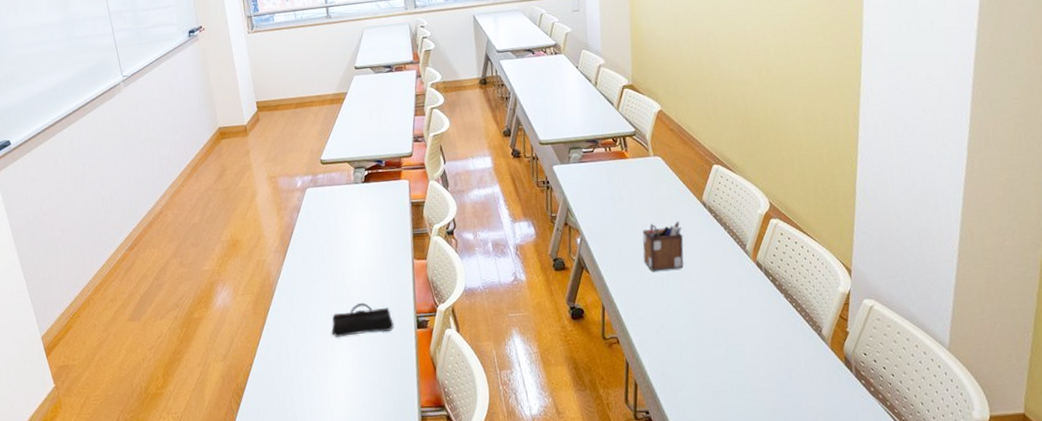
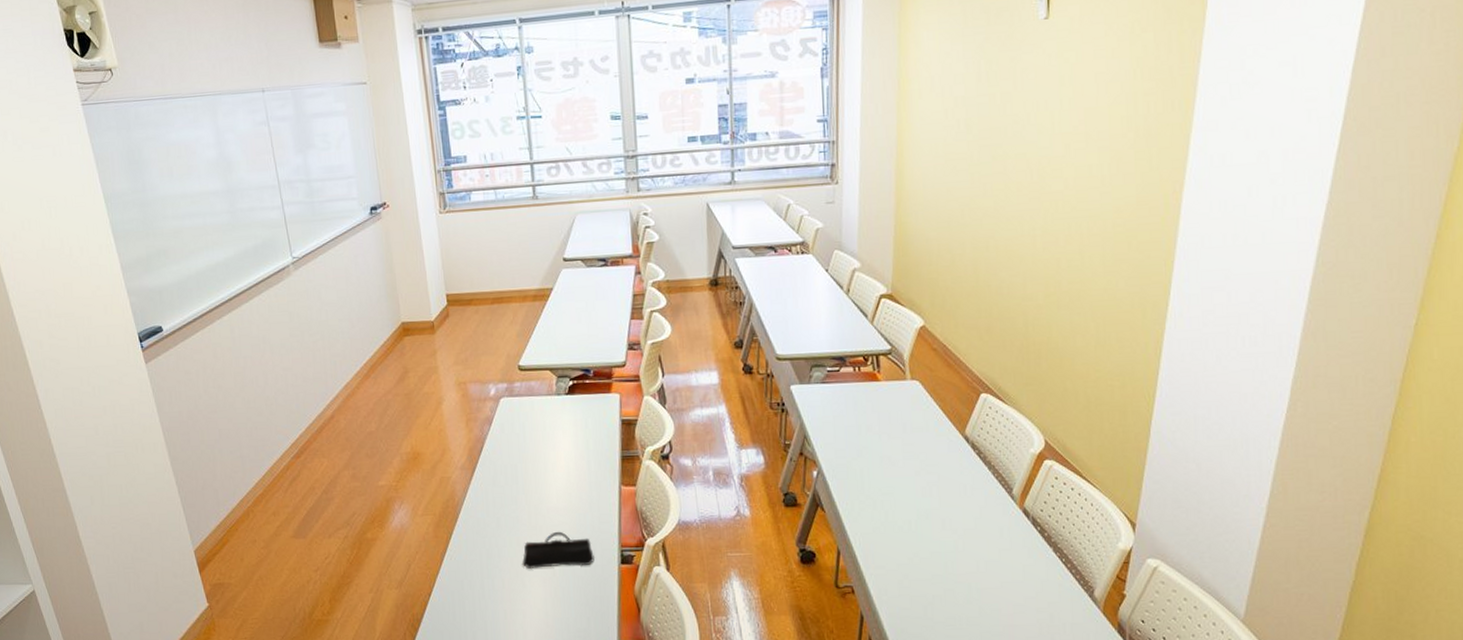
desk organizer: present [642,222,684,272] -> none [890,458,939,514]

